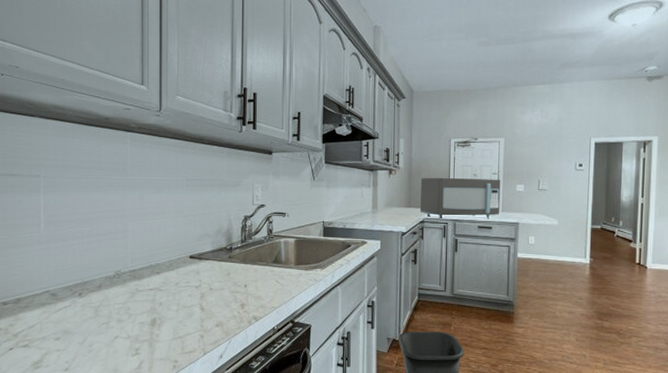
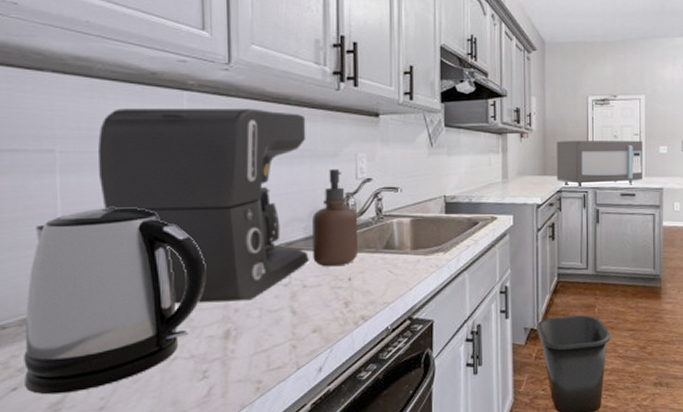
kettle: none [17,220,139,356] -> present [24,207,205,395]
coffee maker: none [69,145,215,297] -> present [98,108,309,304]
soap dispenser: none [218,196,254,275] -> present [312,169,358,267]

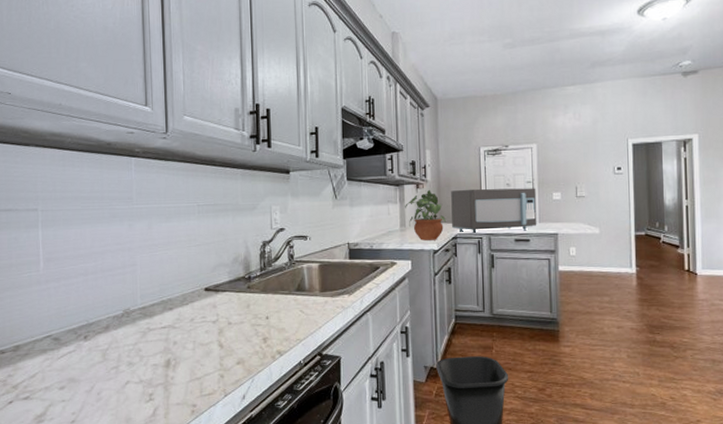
kettle: present [24,207,205,395] -> none [17,255,150,408]
coffee maker: present [98,108,309,304] -> none [69,170,233,337]
soap dispenser: present [312,169,358,267] -> none [235,221,274,307]
potted plant: none [508,140,551,194] -> present [405,190,446,241]

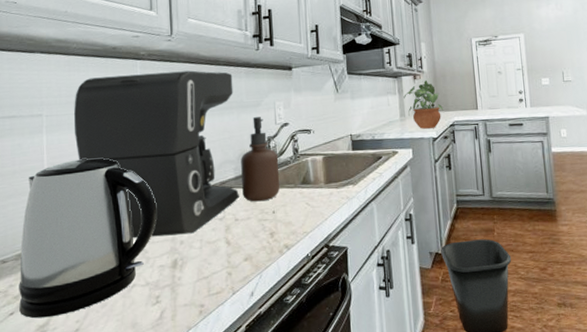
kettle: none [17,255,150,408] -> present [19,158,156,319]
coffee maker: none [69,170,233,337] -> present [74,70,239,239]
soap dispenser: none [235,221,274,307] -> present [241,117,279,202]
microwave: present [451,188,537,234] -> none [446,74,529,121]

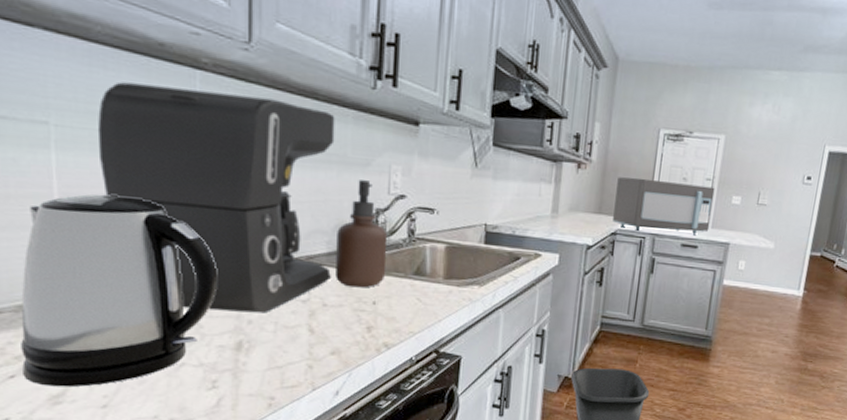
potted plant: present [403,81,443,129] -> none [560,172,607,234]
microwave: none [446,74,529,121] -> present [613,177,715,235]

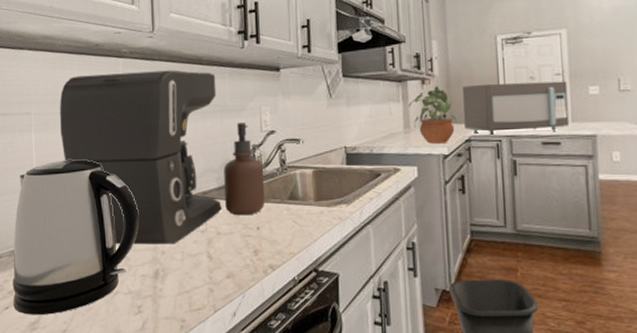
potted plant: none [560,172,607,234] -> present [409,86,457,144]

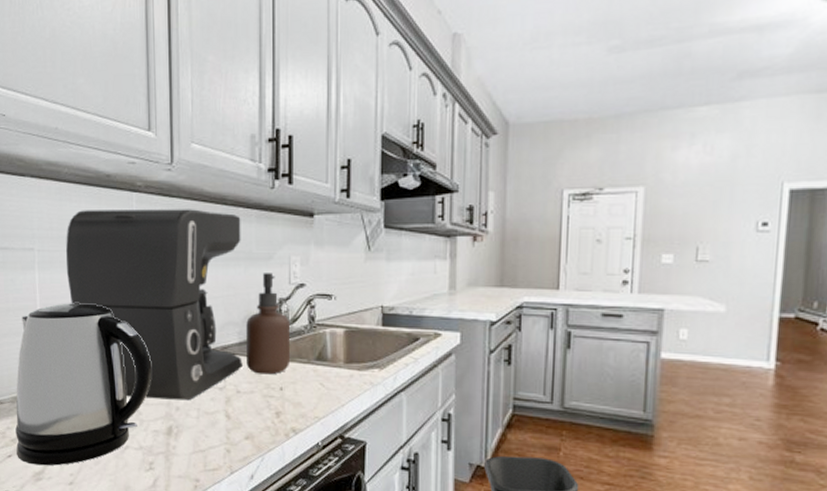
potted plant: present [409,86,457,144] -> none [456,244,509,309]
microwave: present [463,81,570,136] -> none [517,244,638,304]

